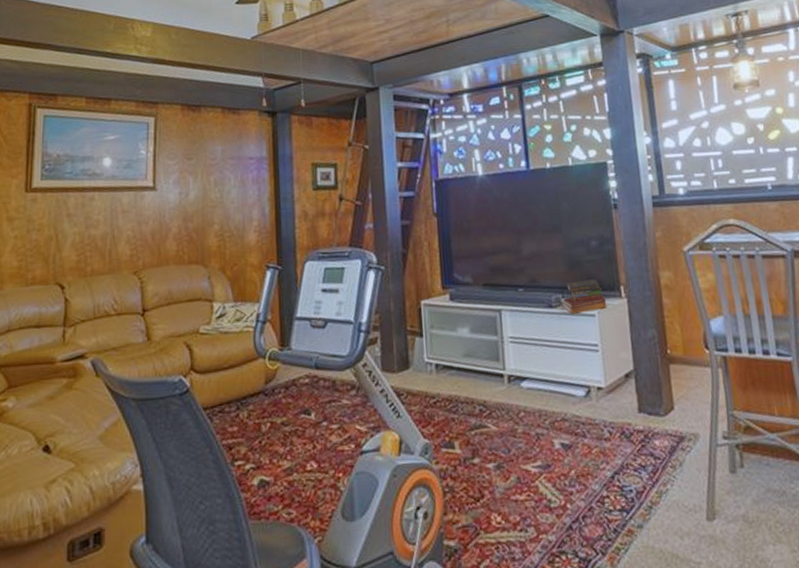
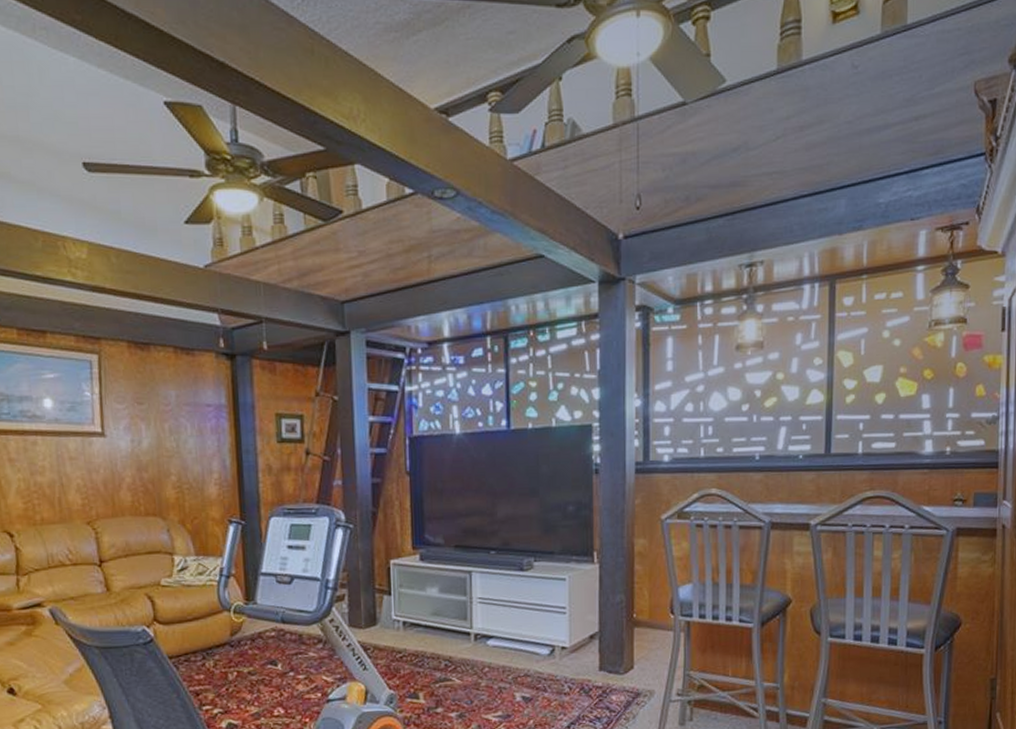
books: present [562,278,607,315] -> none [534,543,579,579]

